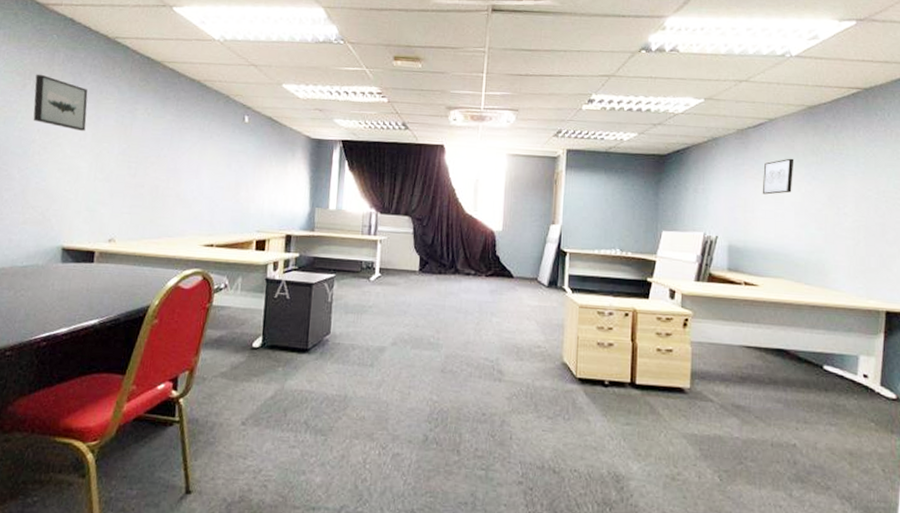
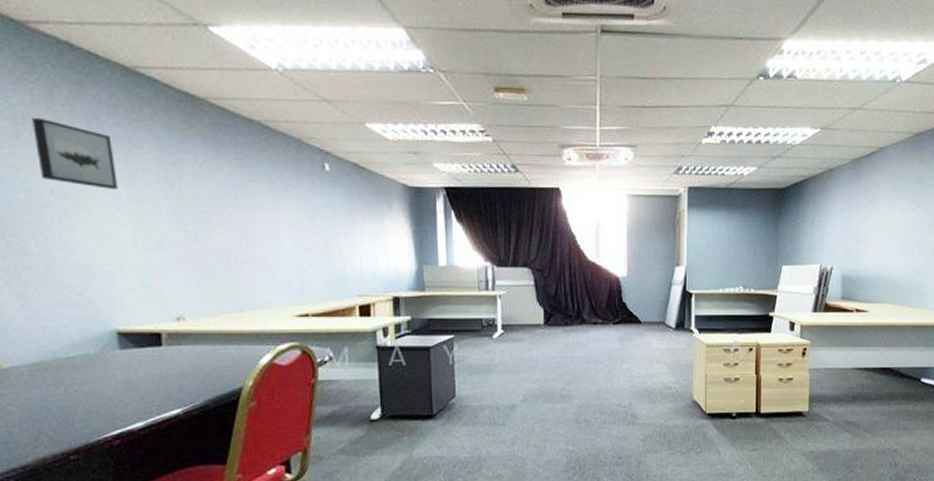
wall art: present [762,158,794,195] -> none [872,186,902,224]

